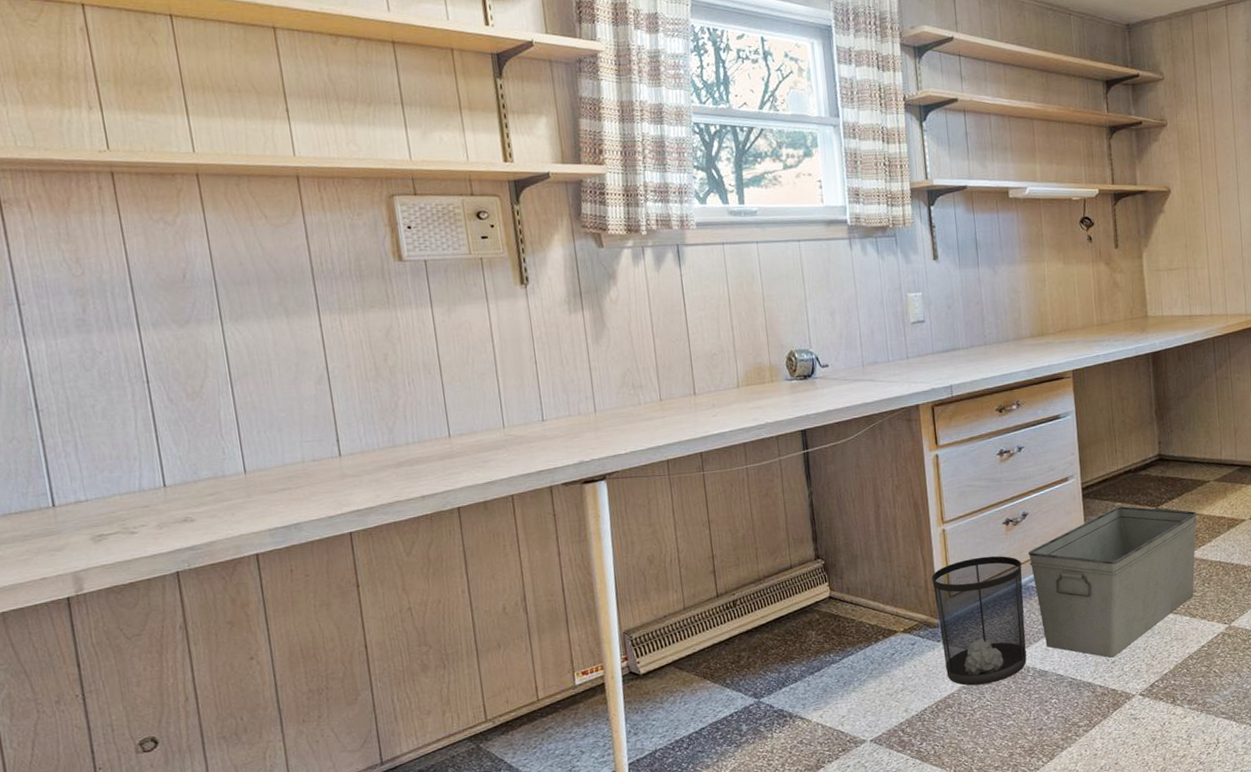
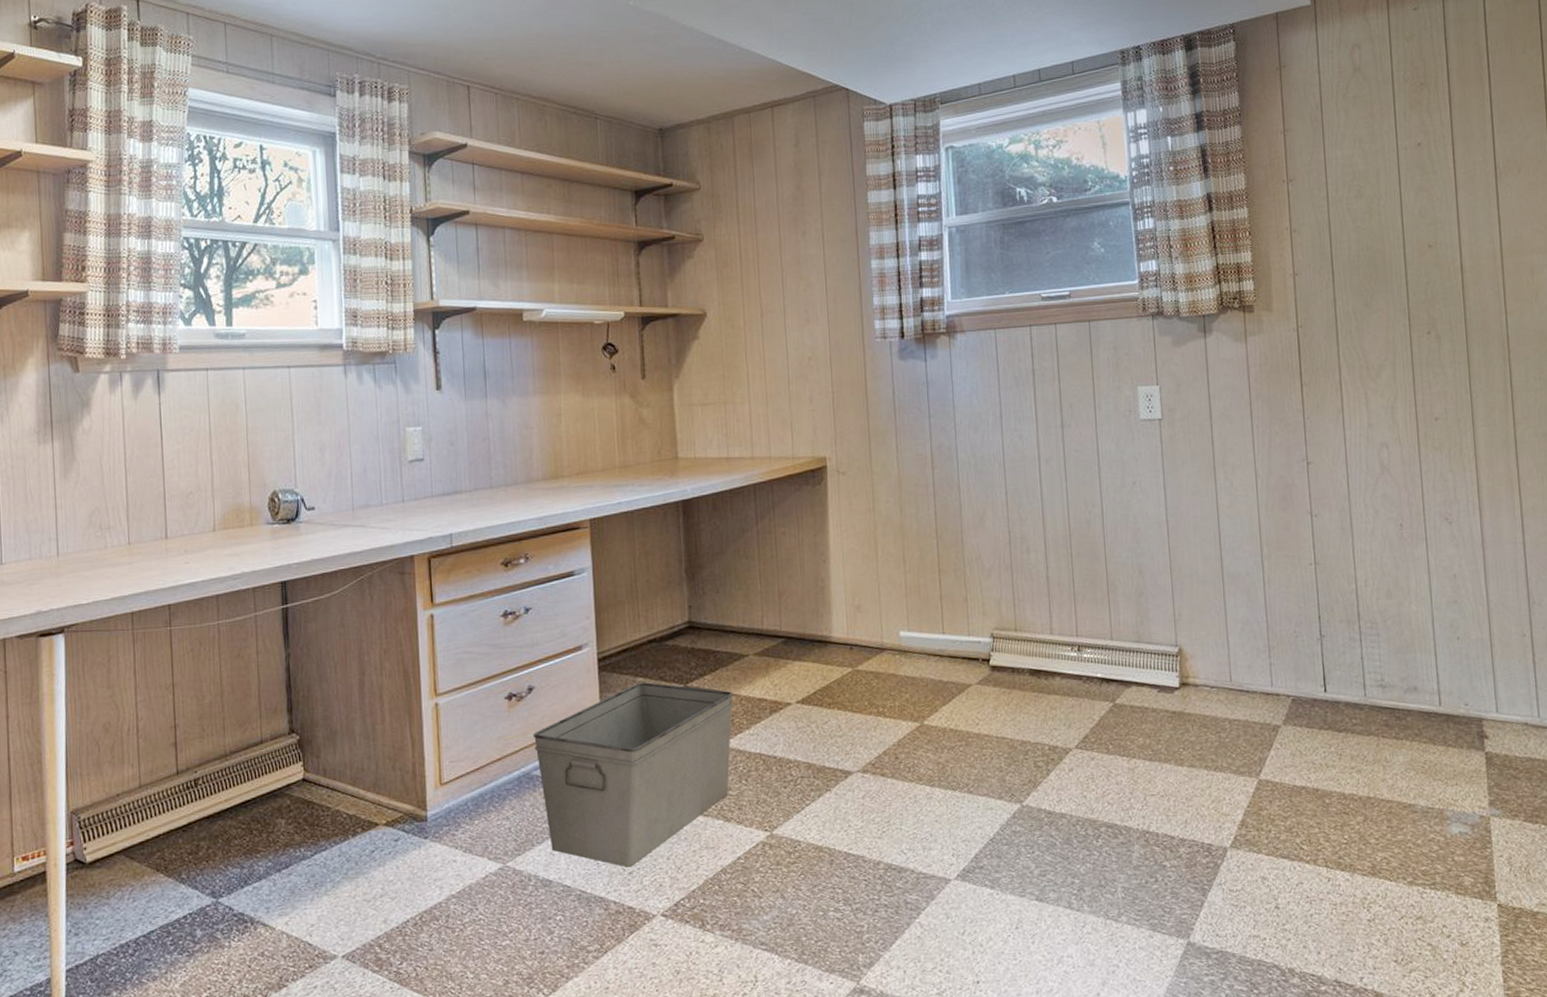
waste bin: present [931,556,1027,686] -> none [420,737,528,894]

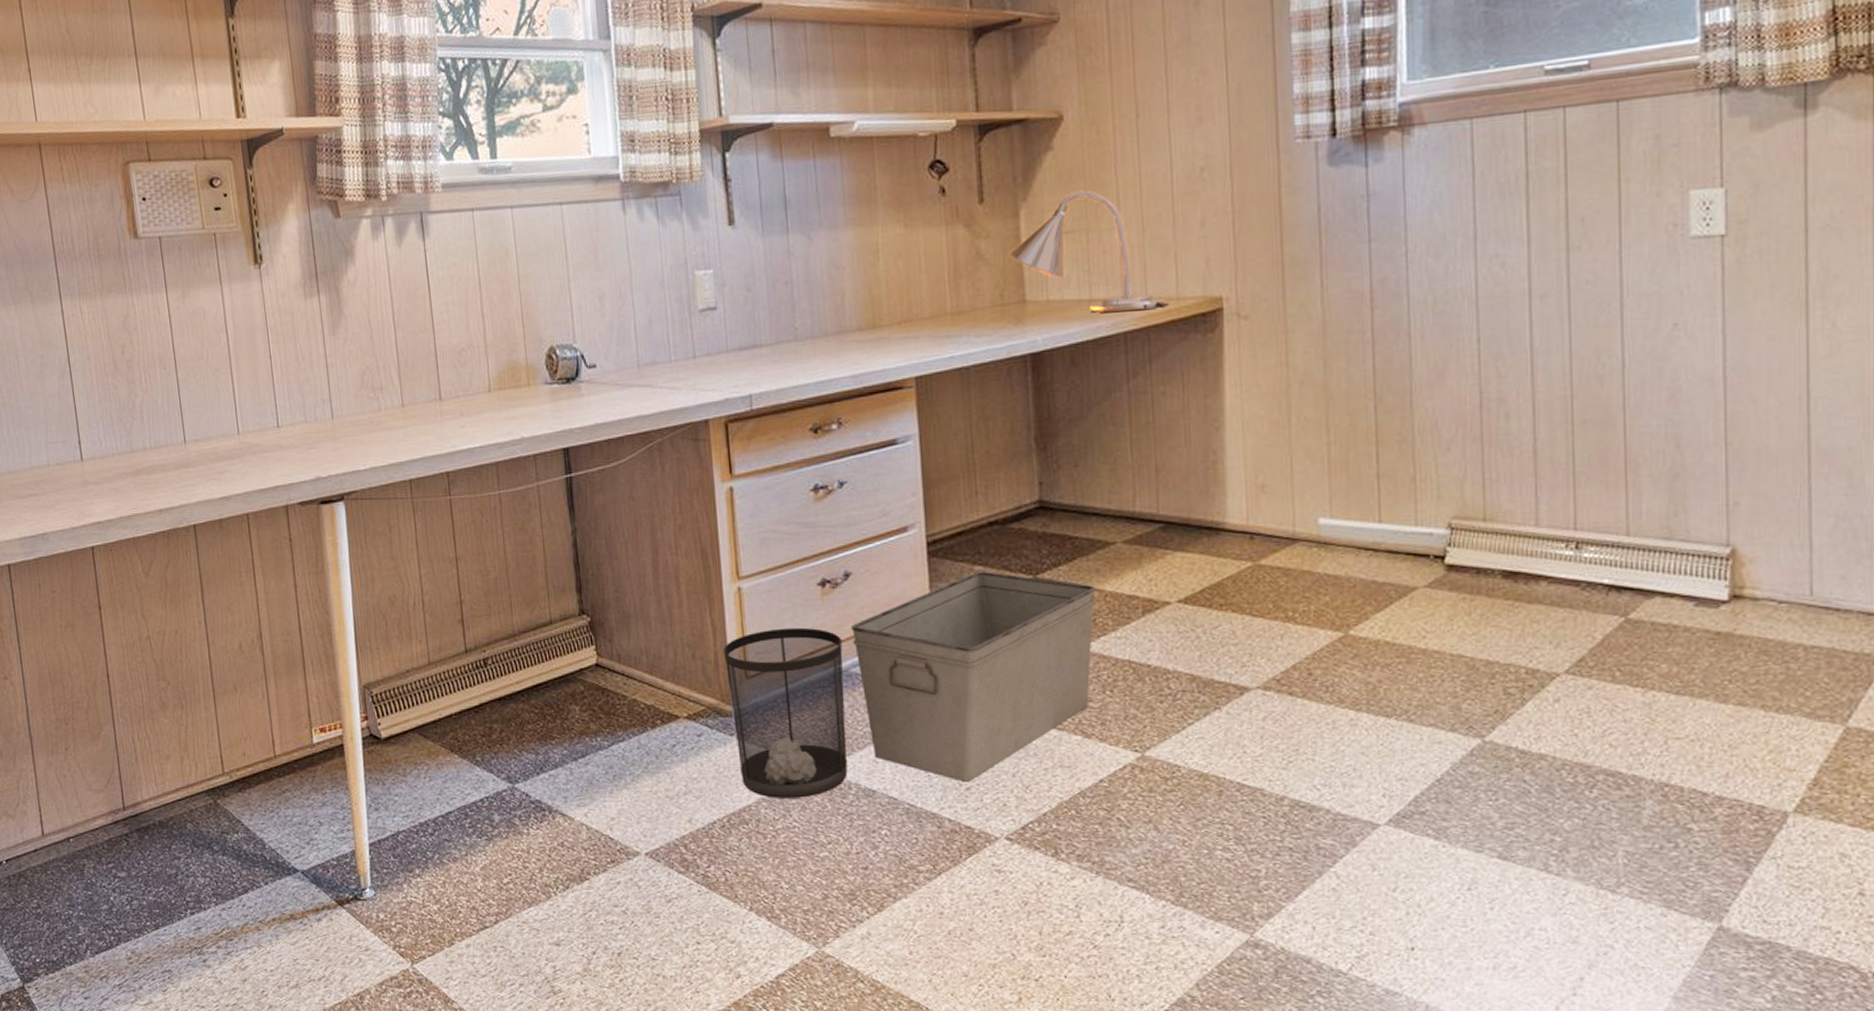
waste bin: none [420,737,528,894] -> present [723,627,848,798]
table lamp: none [666,372,787,468] -> present [1010,191,1169,313]

